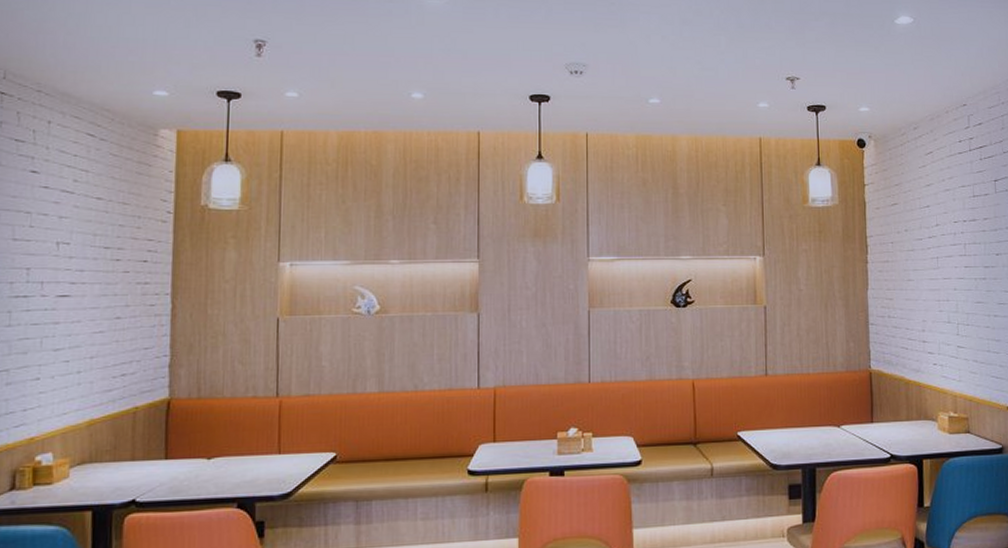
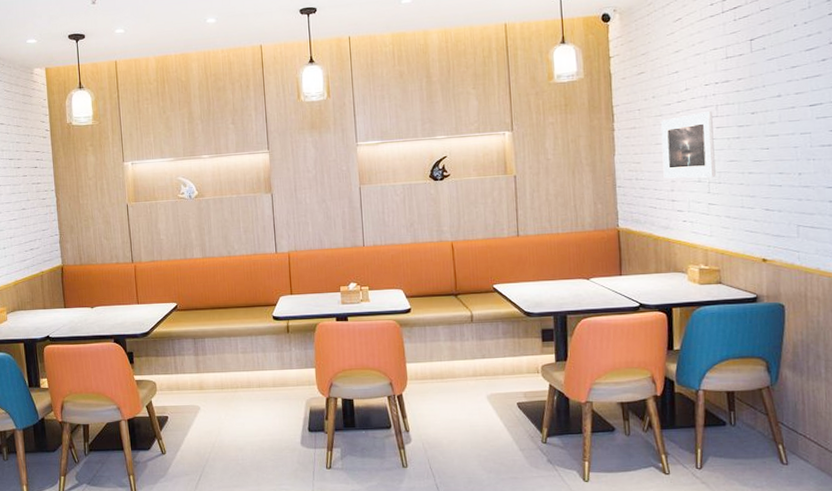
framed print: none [912,250,964,319] -> present [660,111,716,179]

